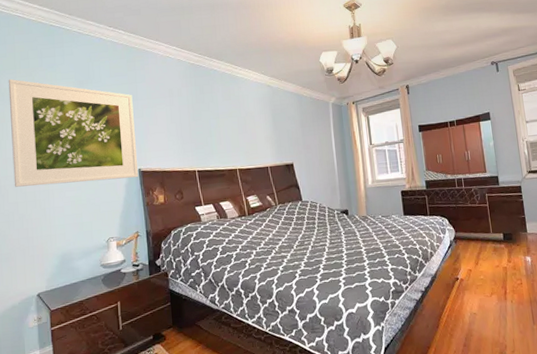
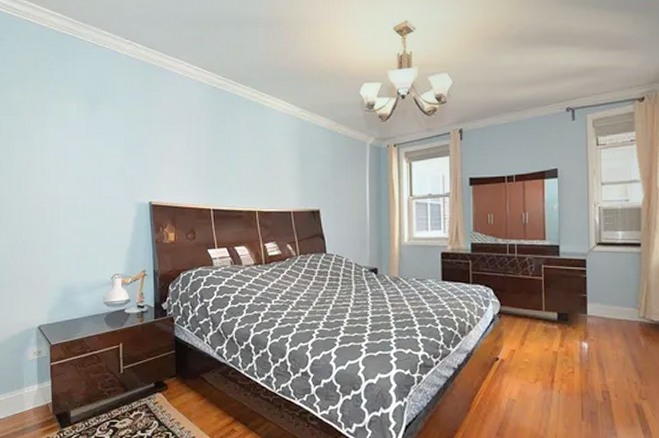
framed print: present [8,79,139,187] -> none [16,91,149,212]

